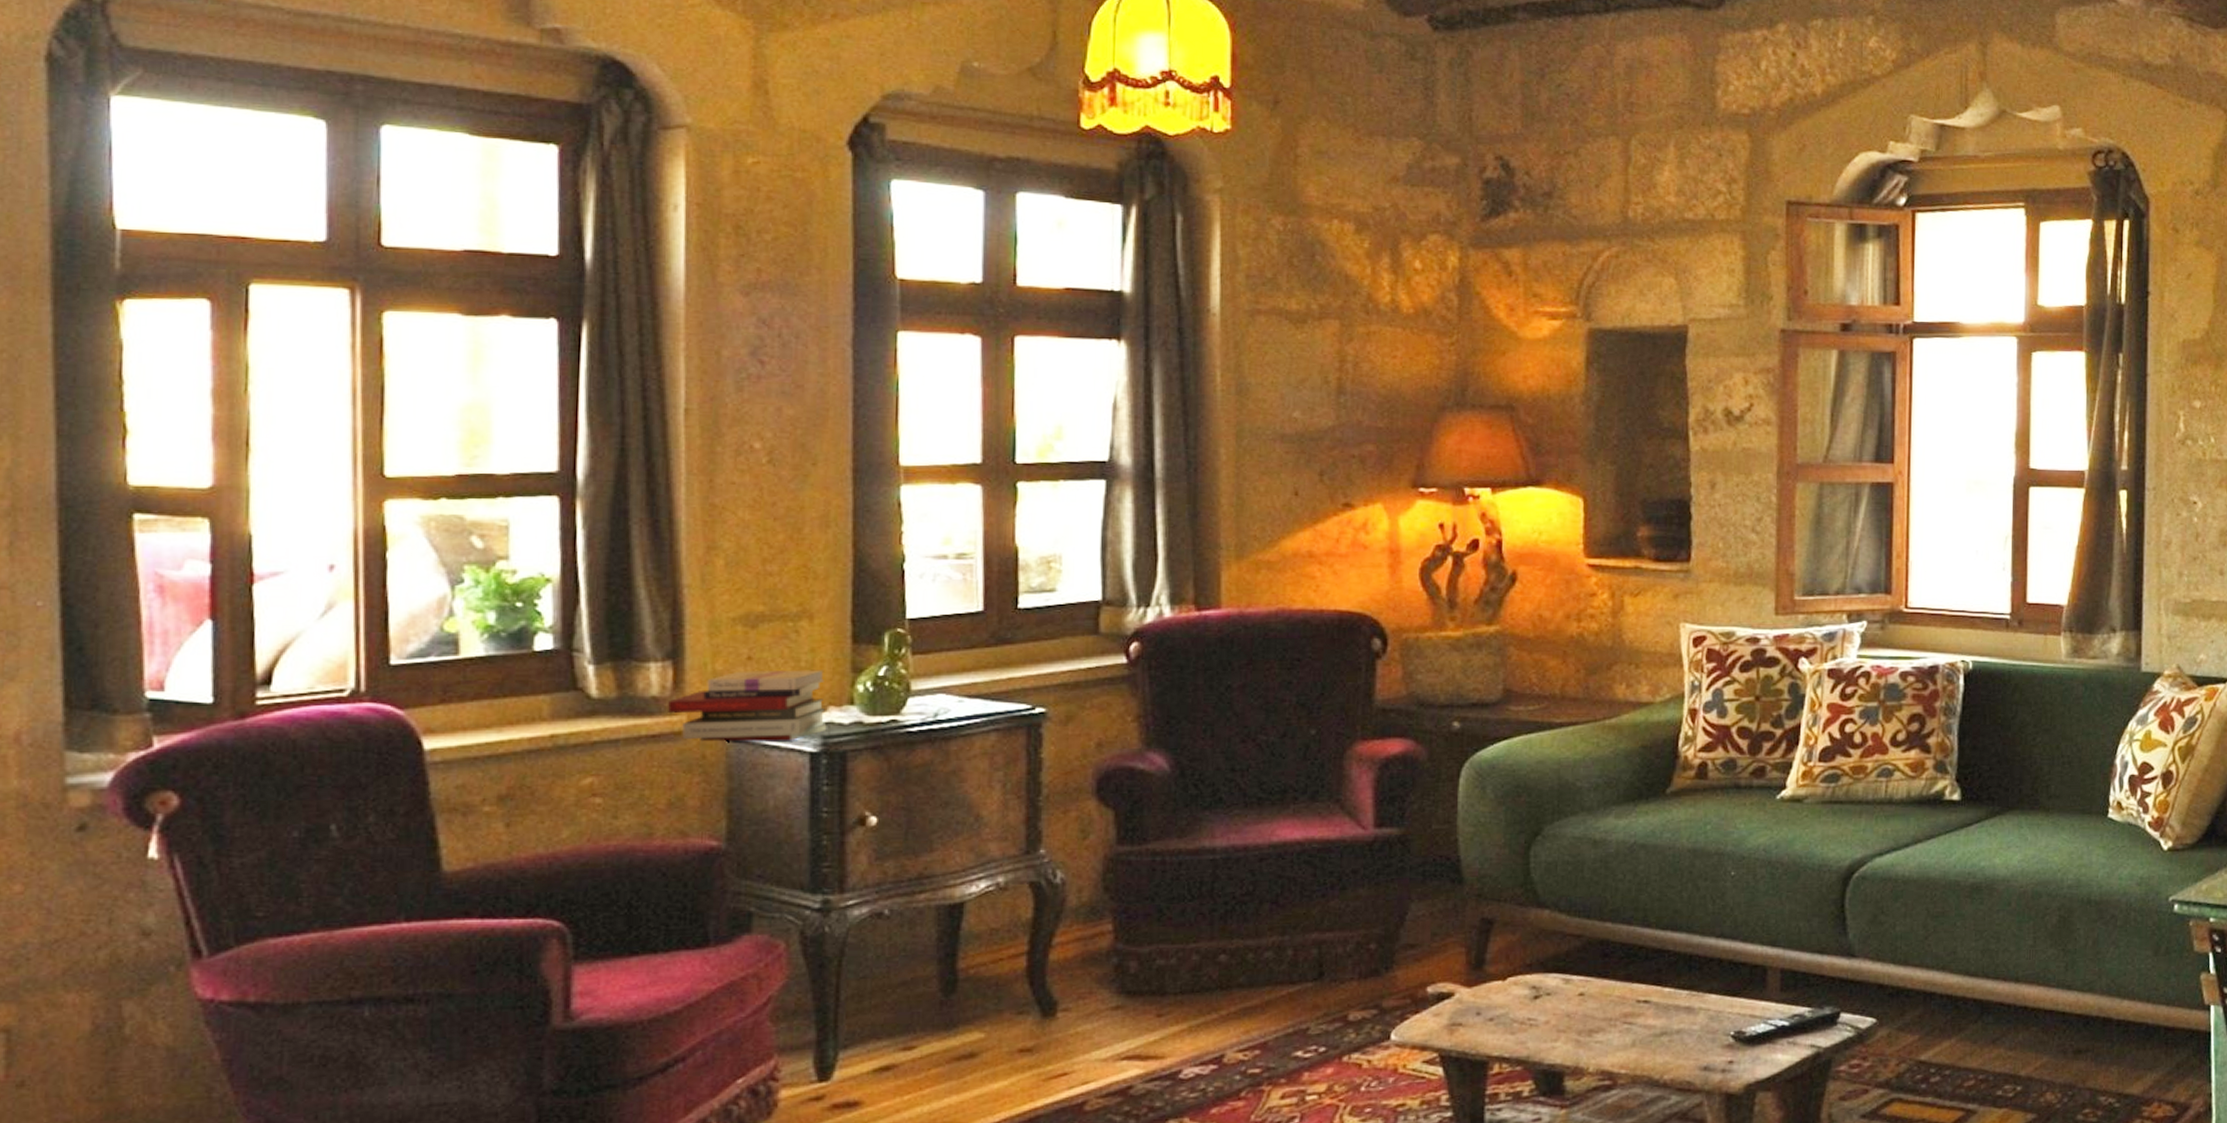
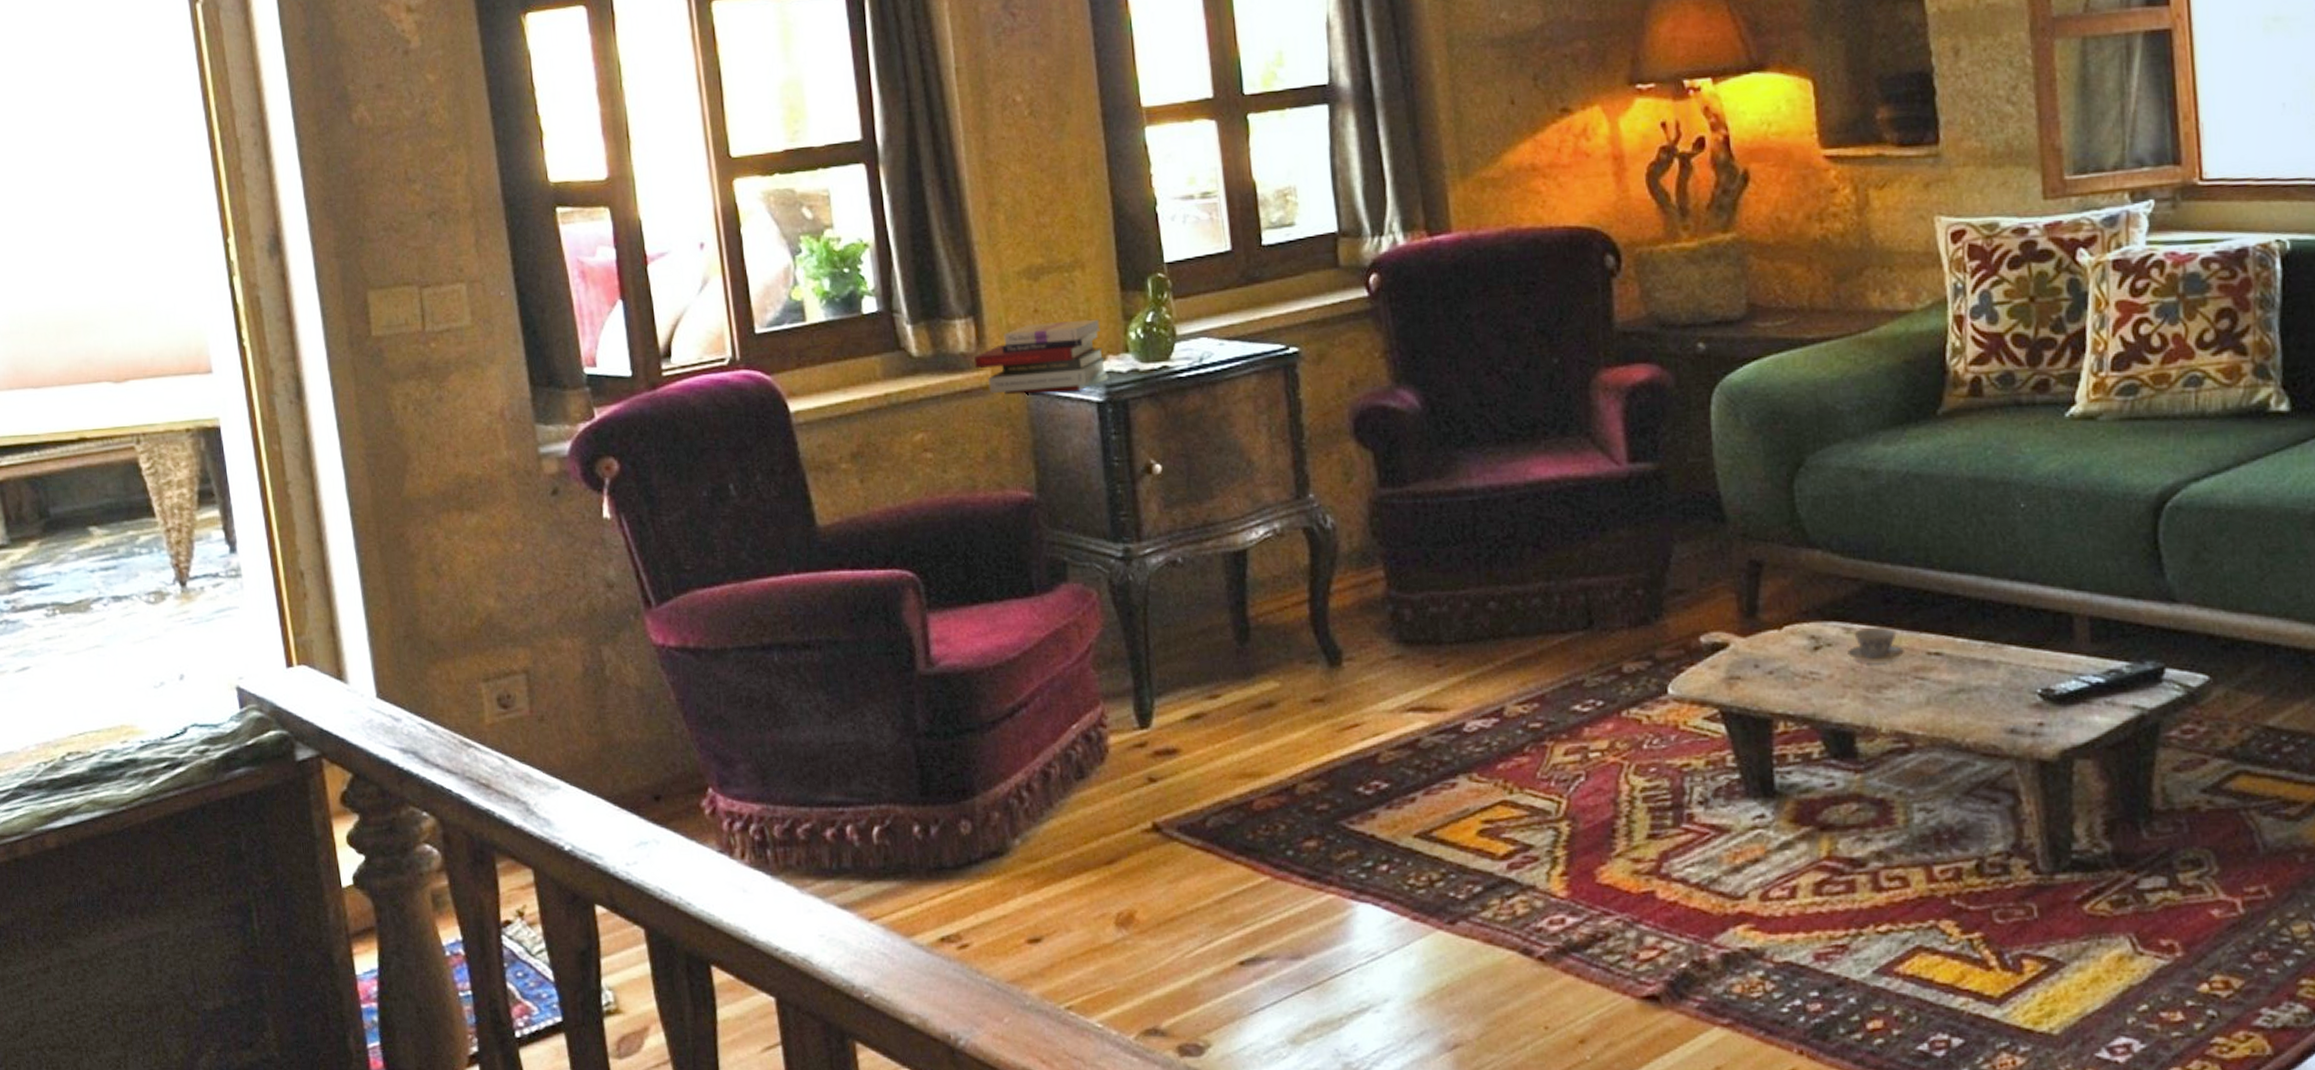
teacup: none [1565,979,1618,1010] -> present [1847,628,1906,663]

